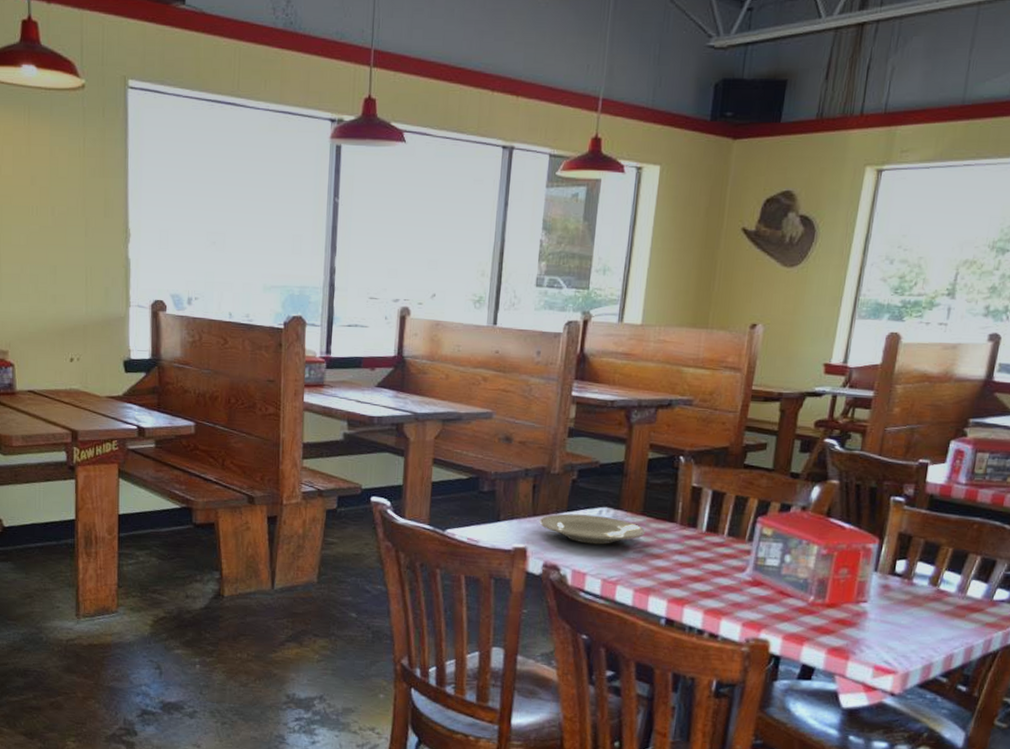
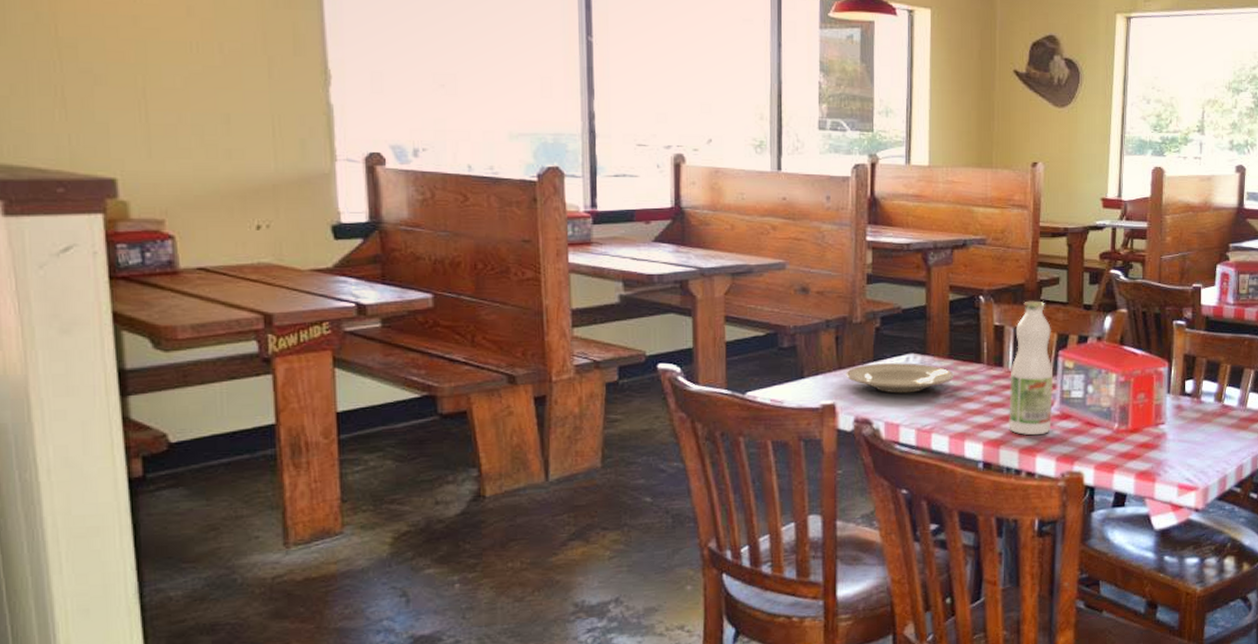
juice bottle: none [696,464,752,599] -> present [1009,300,1054,436]

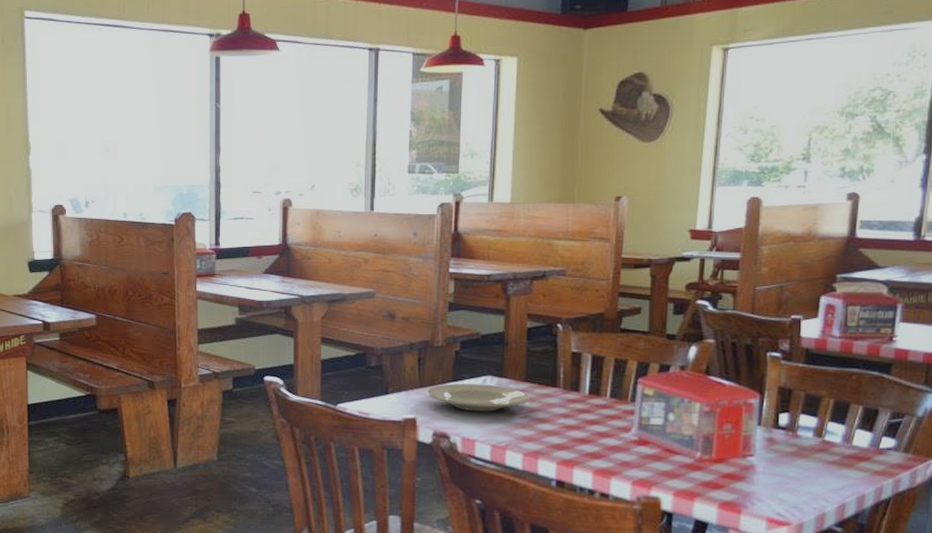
juice bottle: present [1009,300,1054,436] -> none [583,329,632,459]

